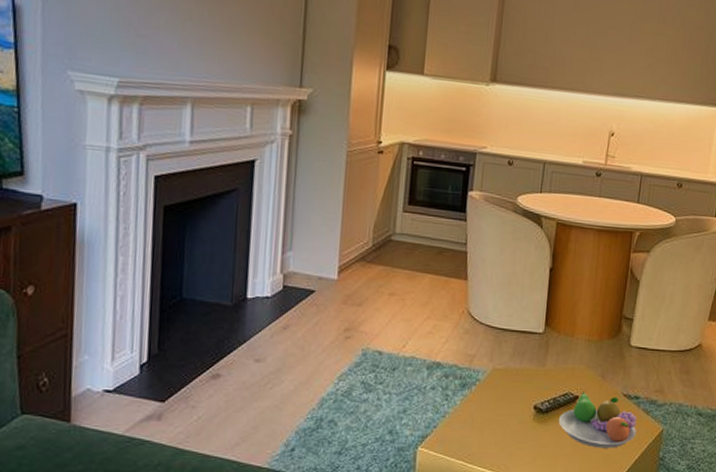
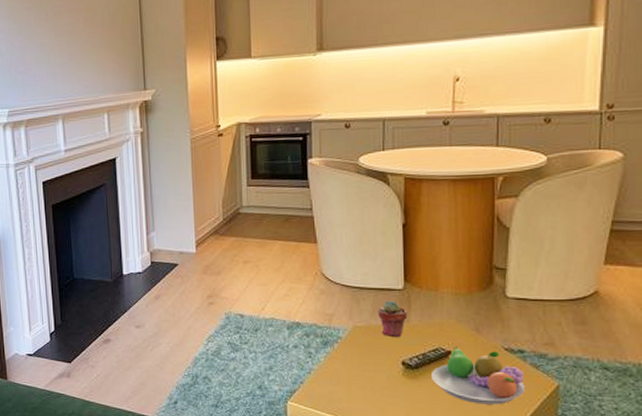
potted succulent: none [517,344,545,380] -> present [377,300,408,337]

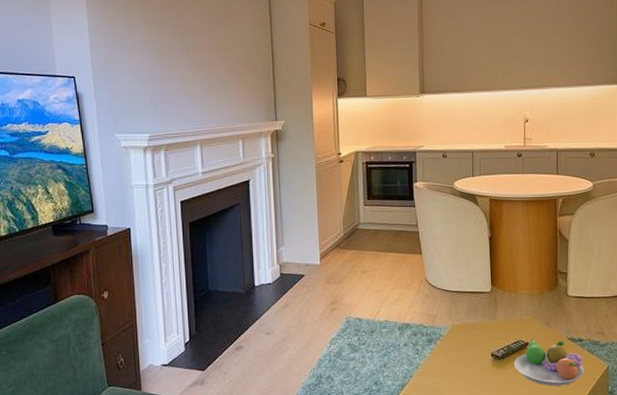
potted succulent: present [377,300,408,337] -> none [471,302,495,333]

